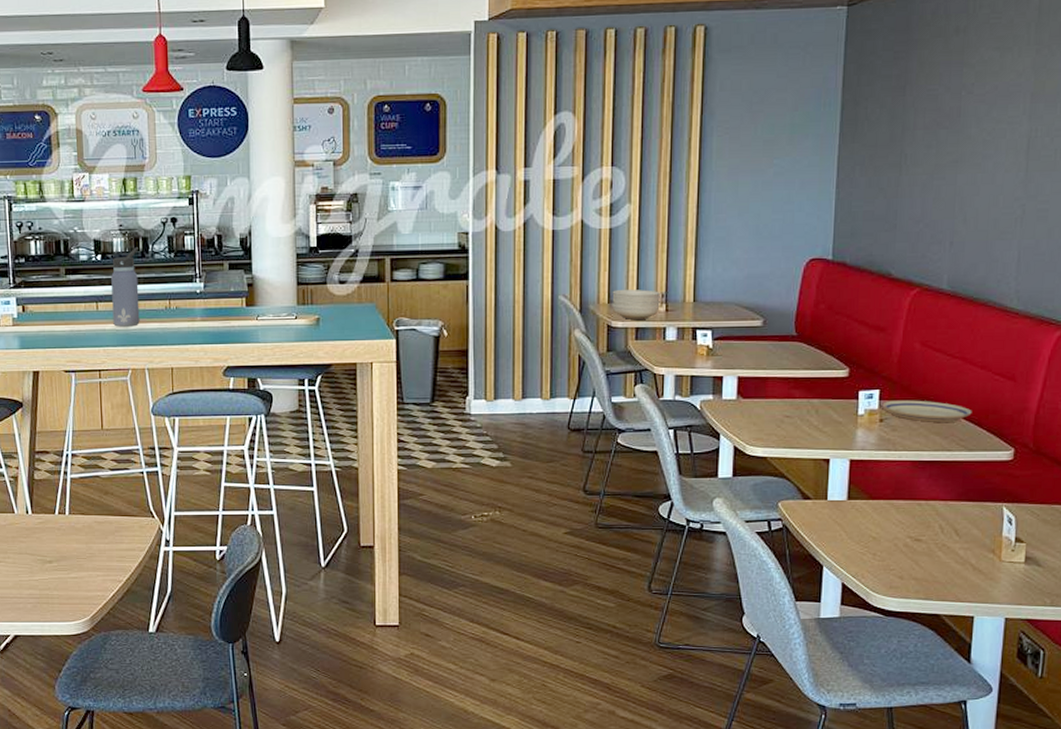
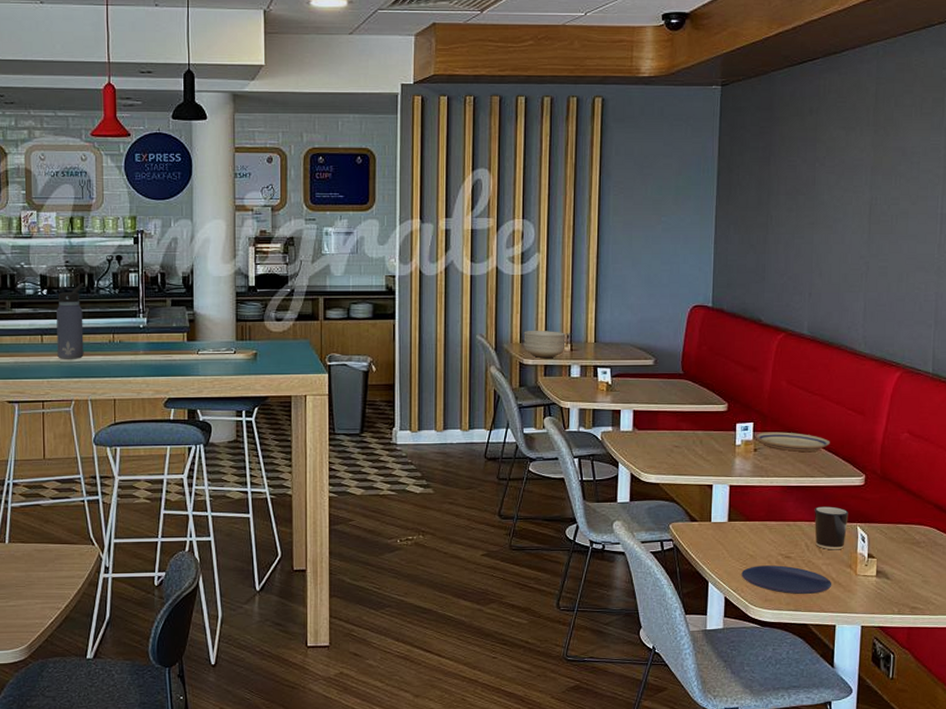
plate: none [862,549,971,582] -> present [741,565,832,595]
mug: none [950,484,993,533] -> present [814,506,849,550]

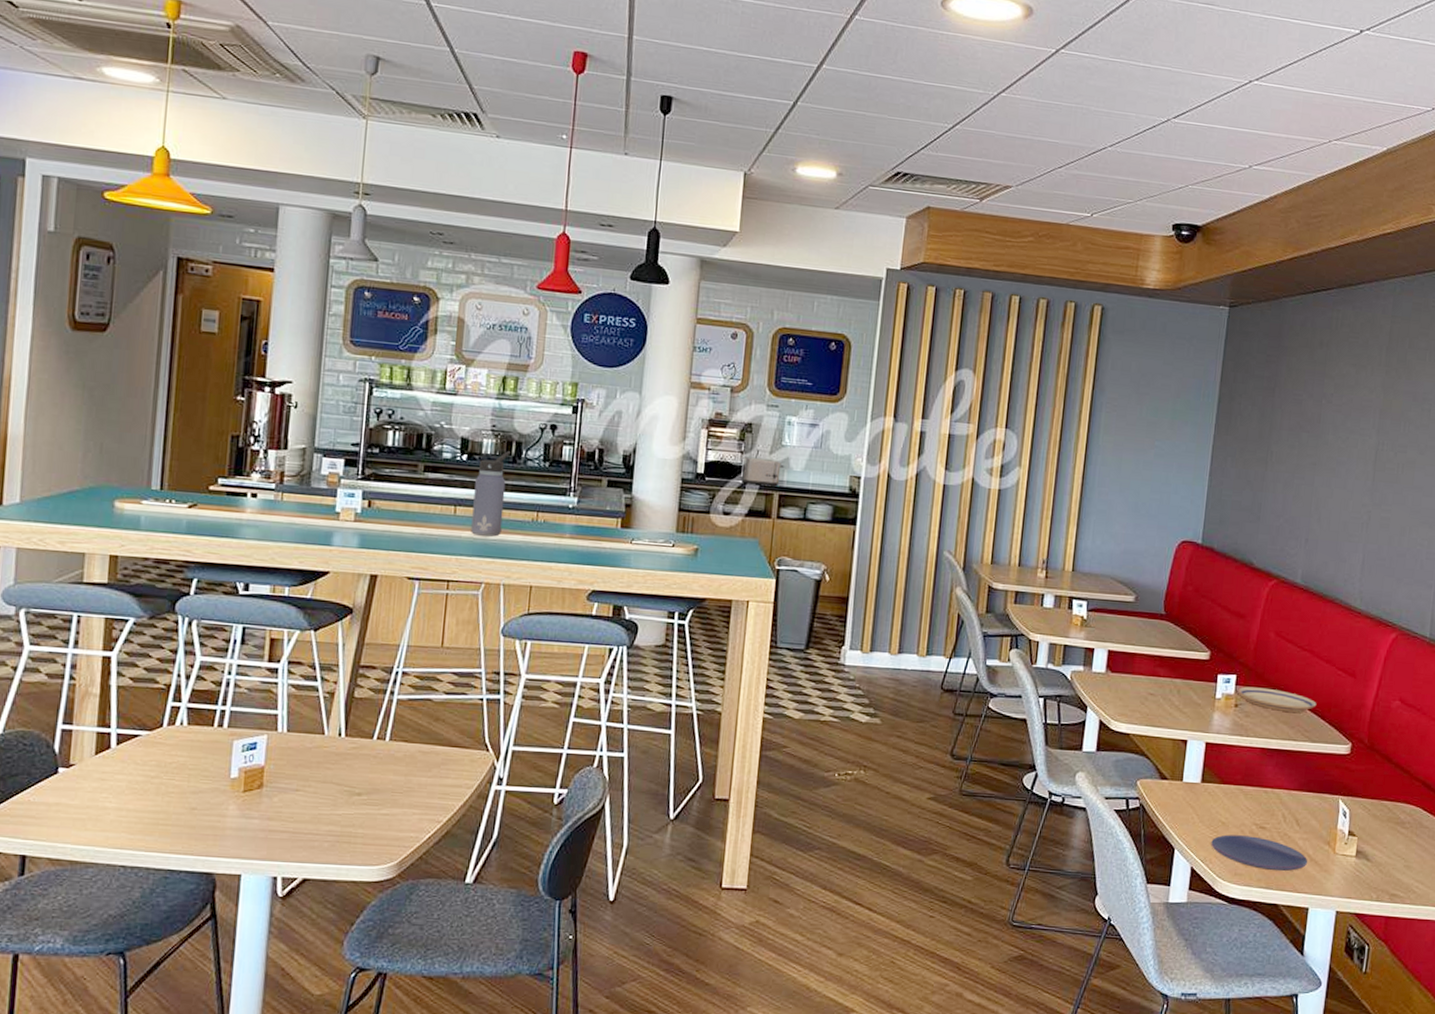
toaster: none [288,267,326,292] -> present [741,456,784,487]
bowl: present [523,331,566,359] -> none [994,551,1042,585]
mug: present [814,506,849,550] -> none [1293,774,1331,824]

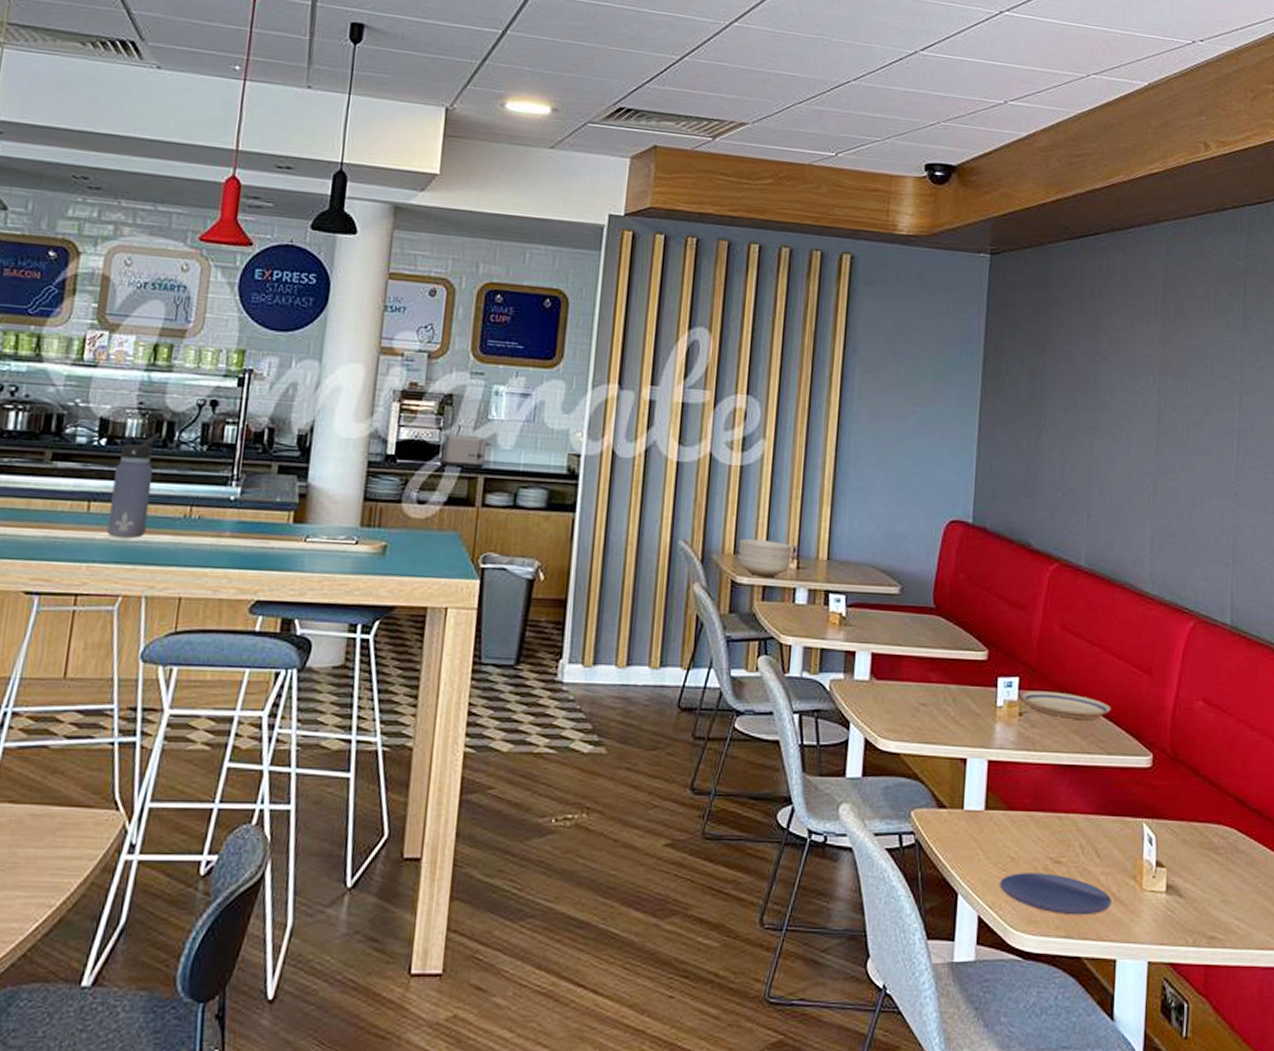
bowl: none [994,551,1042,585] -> present [737,539,792,578]

